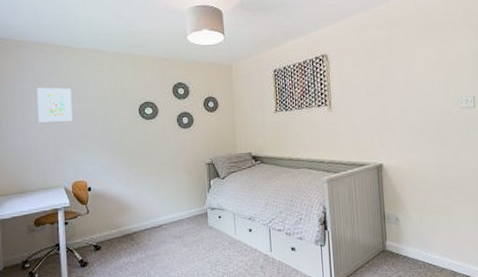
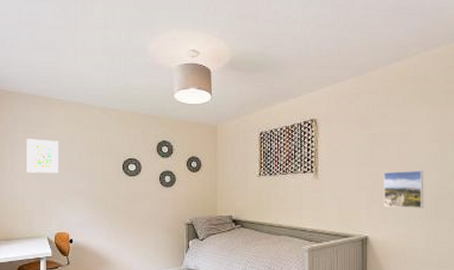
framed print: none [392,97,432,135] -> present [383,170,424,208]

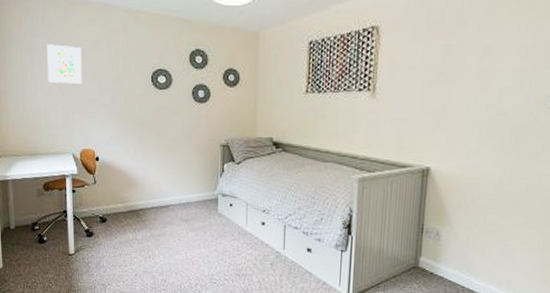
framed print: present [383,170,424,208] -> none [452,91,507,137]

